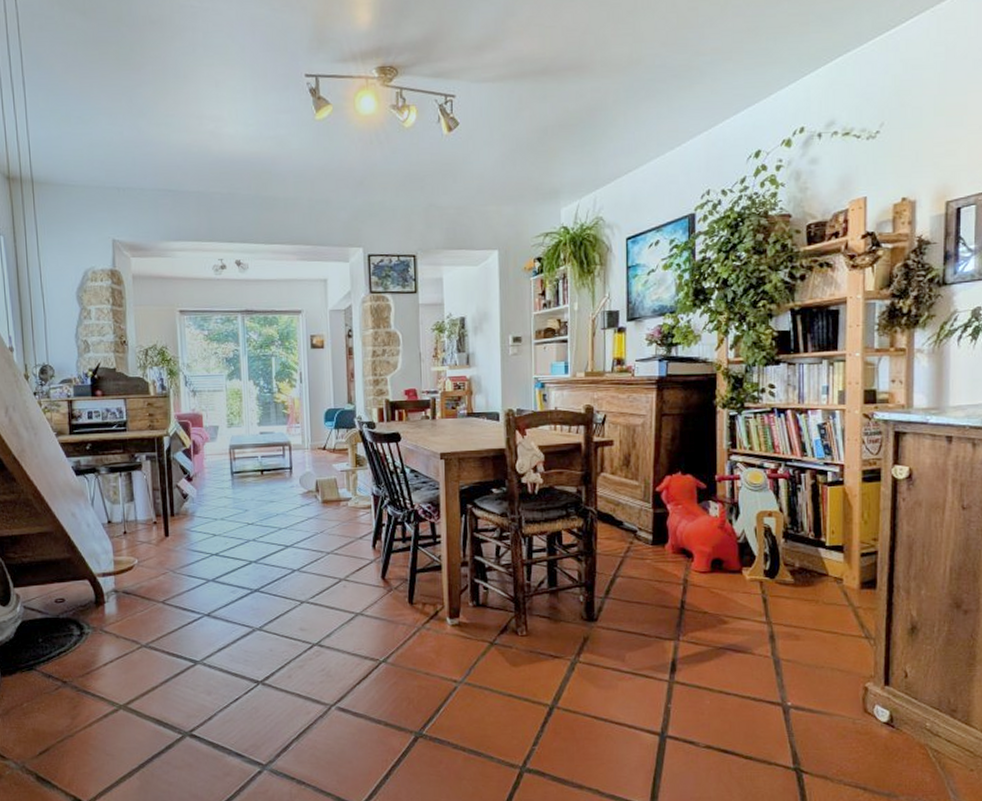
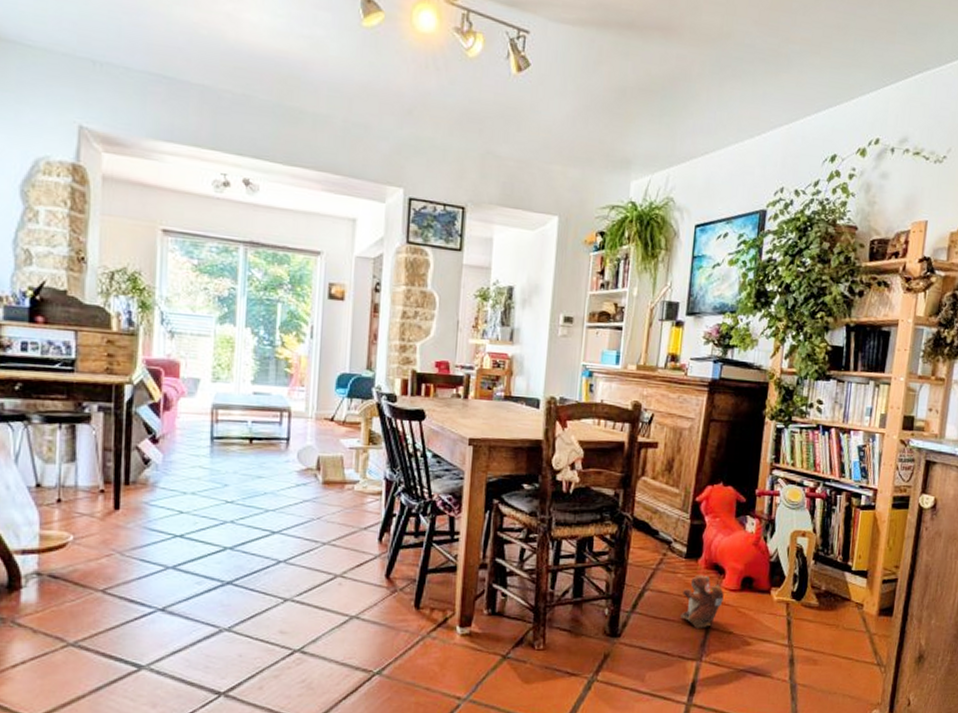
plush toy: none [653,559,694,610] -> present [680,574,724,628]

